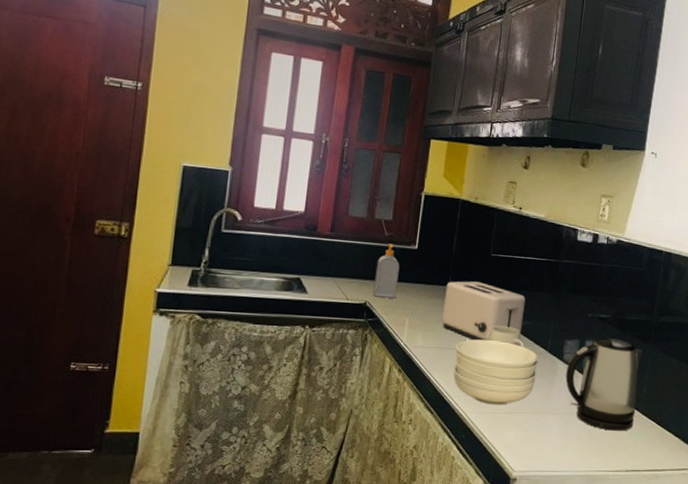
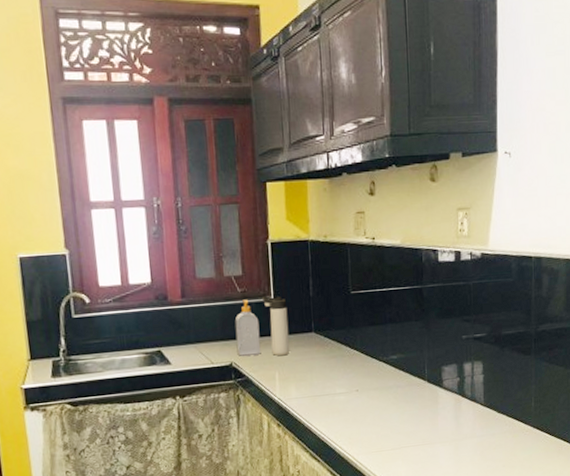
thermos bottle: none [406,244,430,304] -> present [261,296,290,356]
toaster: present [442,281,526,341] -> none [310,322,396,383]
bowl: present [453,339,539,405] -> none [330,378,419,444]
mug: present [488,326,525,349] -> none [362,363,402,382]
kettle: present [565,338,644,431] -> none [448,356,526,450]

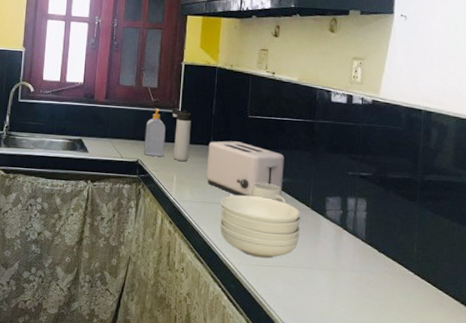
toaster: none [310,322,396,383] -> present [207,141,284,197]
bowl: none [330,378,419,444] -> present [219,195,301,259]
mug: none [362,363,402,382] -> present [251,182,287,205]

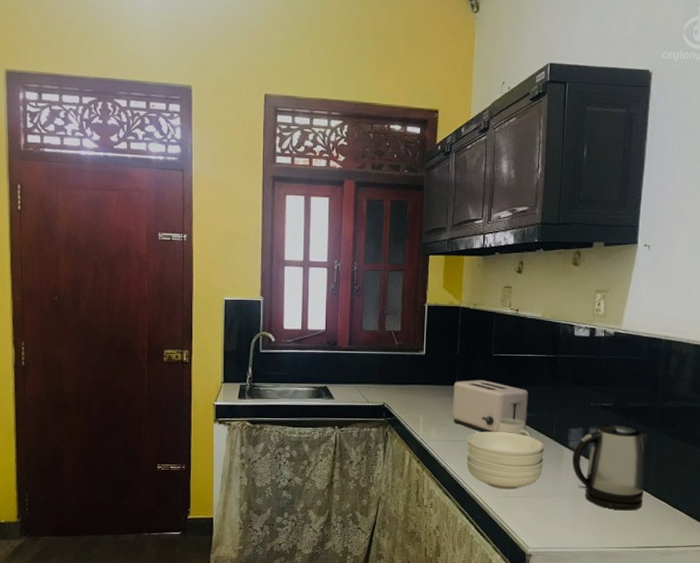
soap bottle: present [144,108,166,157] -> none [390,351,411,399]
thermos bottle: present [170,108,192,162] -> none [415,350,436,403]
kettle: none [330,195,410,290] -> present [572,425,649,511]

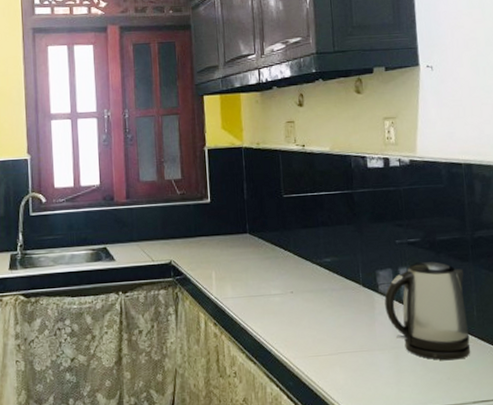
toaster: present [452,380,528,433] -> none [245,225,330,284]
bowl: present [466,432,545,490] -> none [265,281,355,348]
mug: present [496,419,531,438] -> none [296,265,336,286]

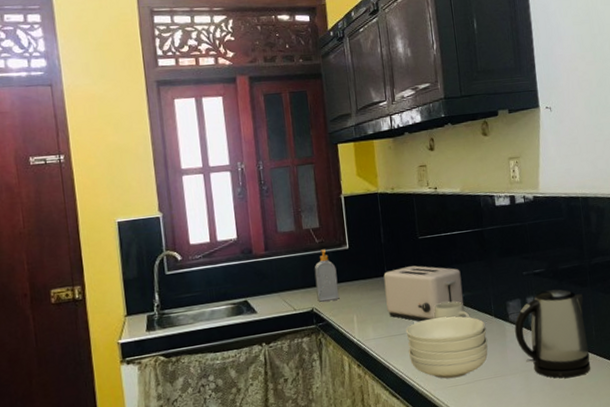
soap bottle: none [174,201,199,255] -> present [314,249,340,302]
toaster: none [245,225,330,284] -> present [383,265,465,322]
bowl: none [265,281,355,348] -> present [405,316,488,379]
mug: none [296,265,336,286] -> present [434,301,471,320]

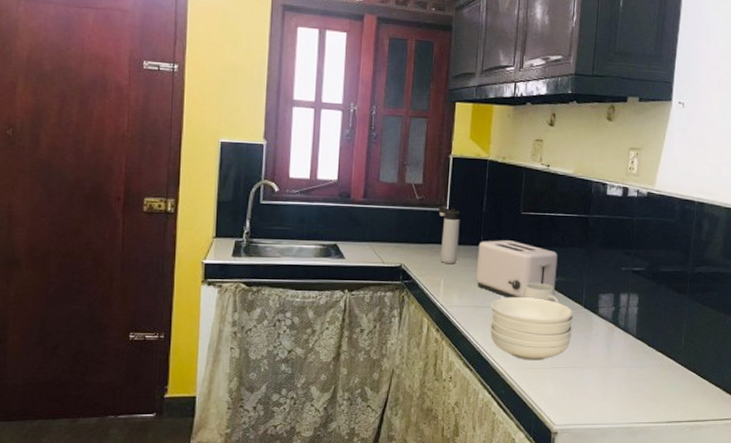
soap bottle: present [314,249,340,302] -> none [408,207,432,260]
thermos bottle: none [337,245,366,300] -> present [437,206,461,265]
kettle: present [514,289,591,378] -> none [601,291,680,383]

